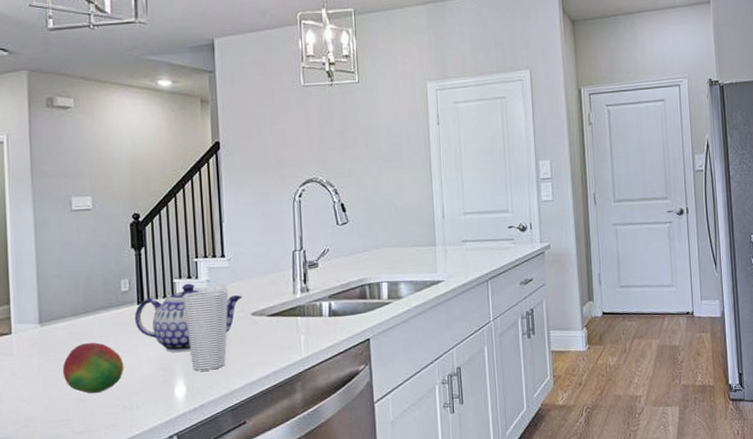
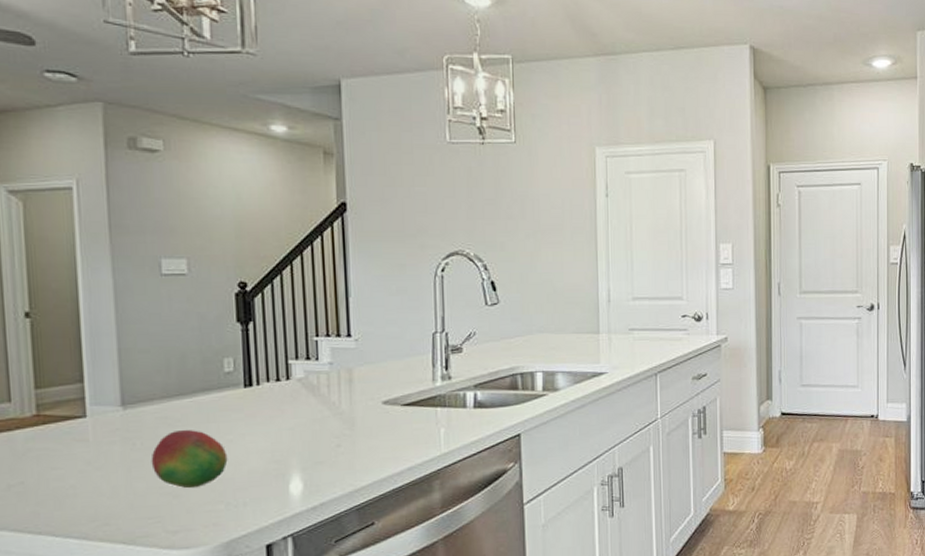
teapot: present [134,283,242,353] -> none [240,365,372,444]
cup: present [183,289,229,371] -> none [300,373,356,466]

